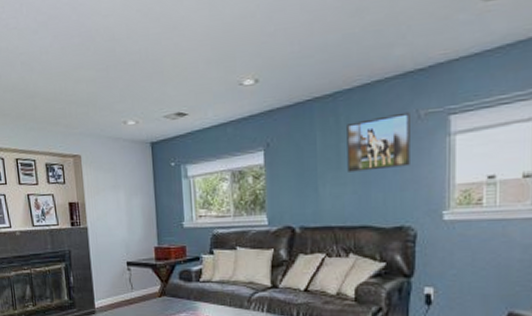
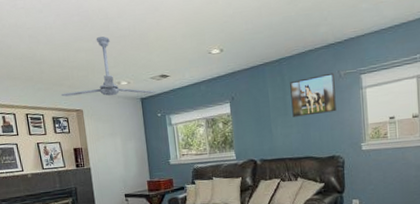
ceiling fan: none [56,62,169,139] -> present [61,36,155,97]

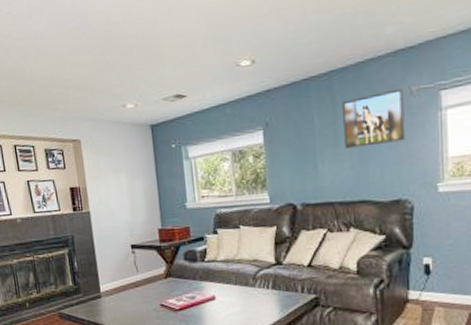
ceiling fan: present [61,36,155,97] -> none [54,46,169,124]

